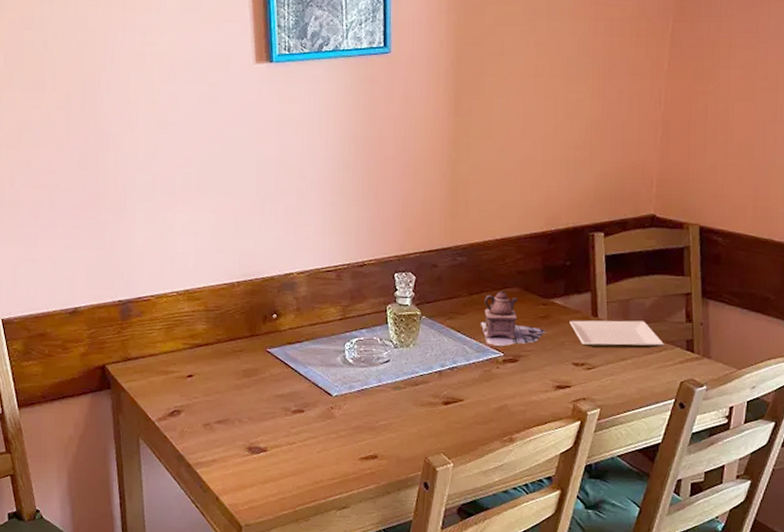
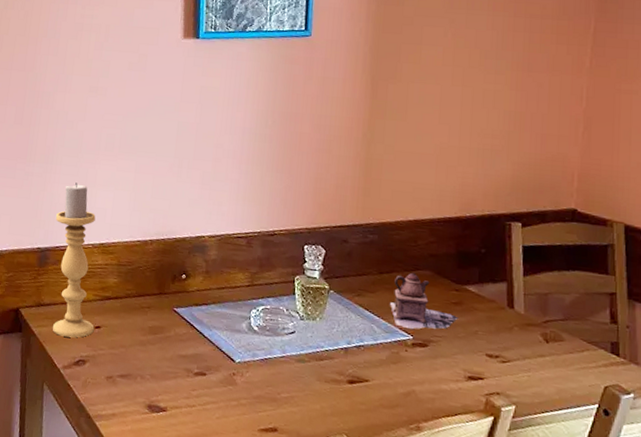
candle holder: none [134,228,187,389] -> present [52,182,96,338]
plate: present [569,320,665,349] -> none [483,309,587,347]

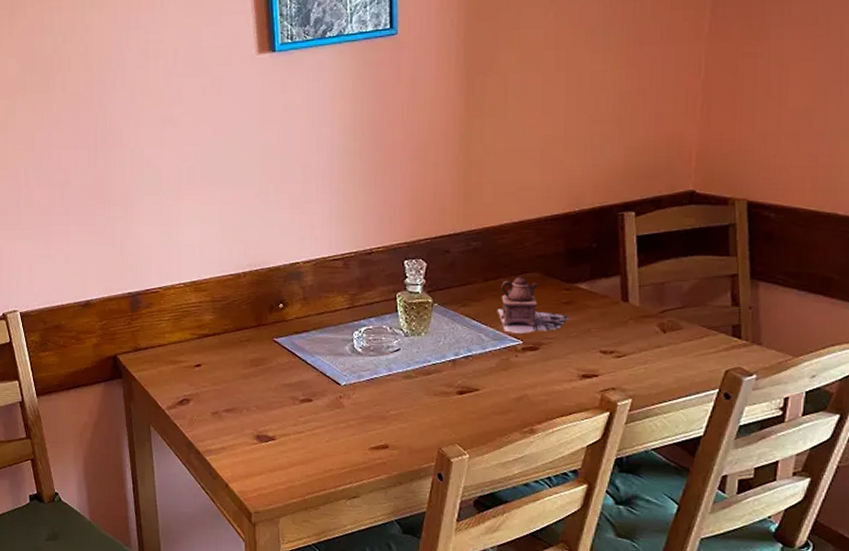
candle holder: present [52,182,96,338] -> none [143,222,195,378]

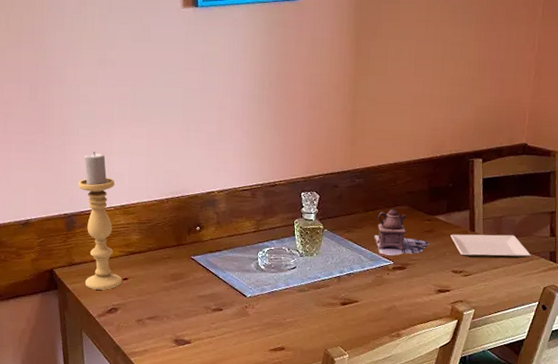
candle holder: none [143,222,195,378] -> present [78,152,122,290]
plate: none [596,305,707,335] -> present [450,234,532,259]

